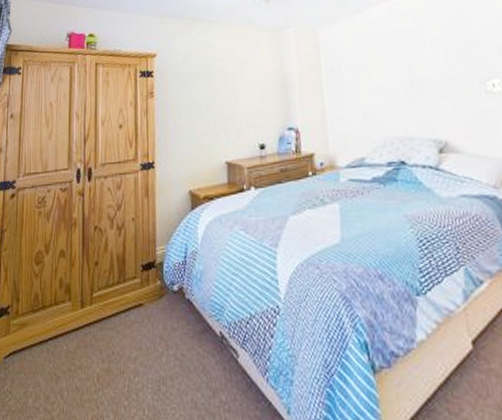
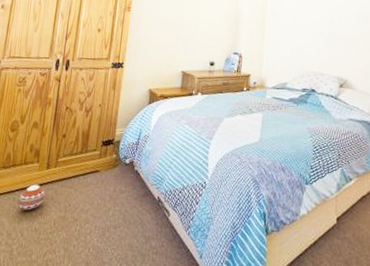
decorative ball: none [52,329,83,364] -> present [17,184,45,211]

